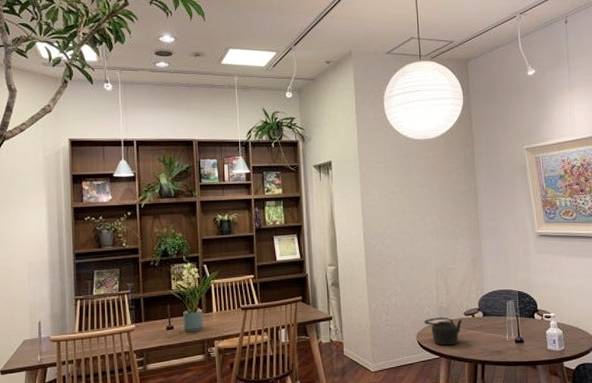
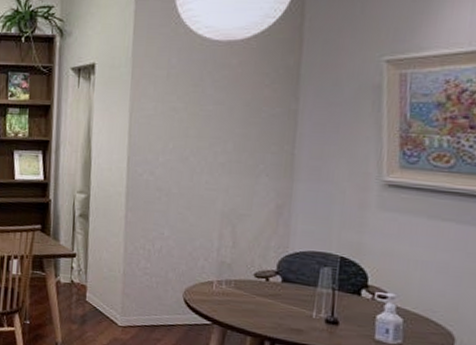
teapot: present [424,317,463,346] -> none [196,273,251,312]

